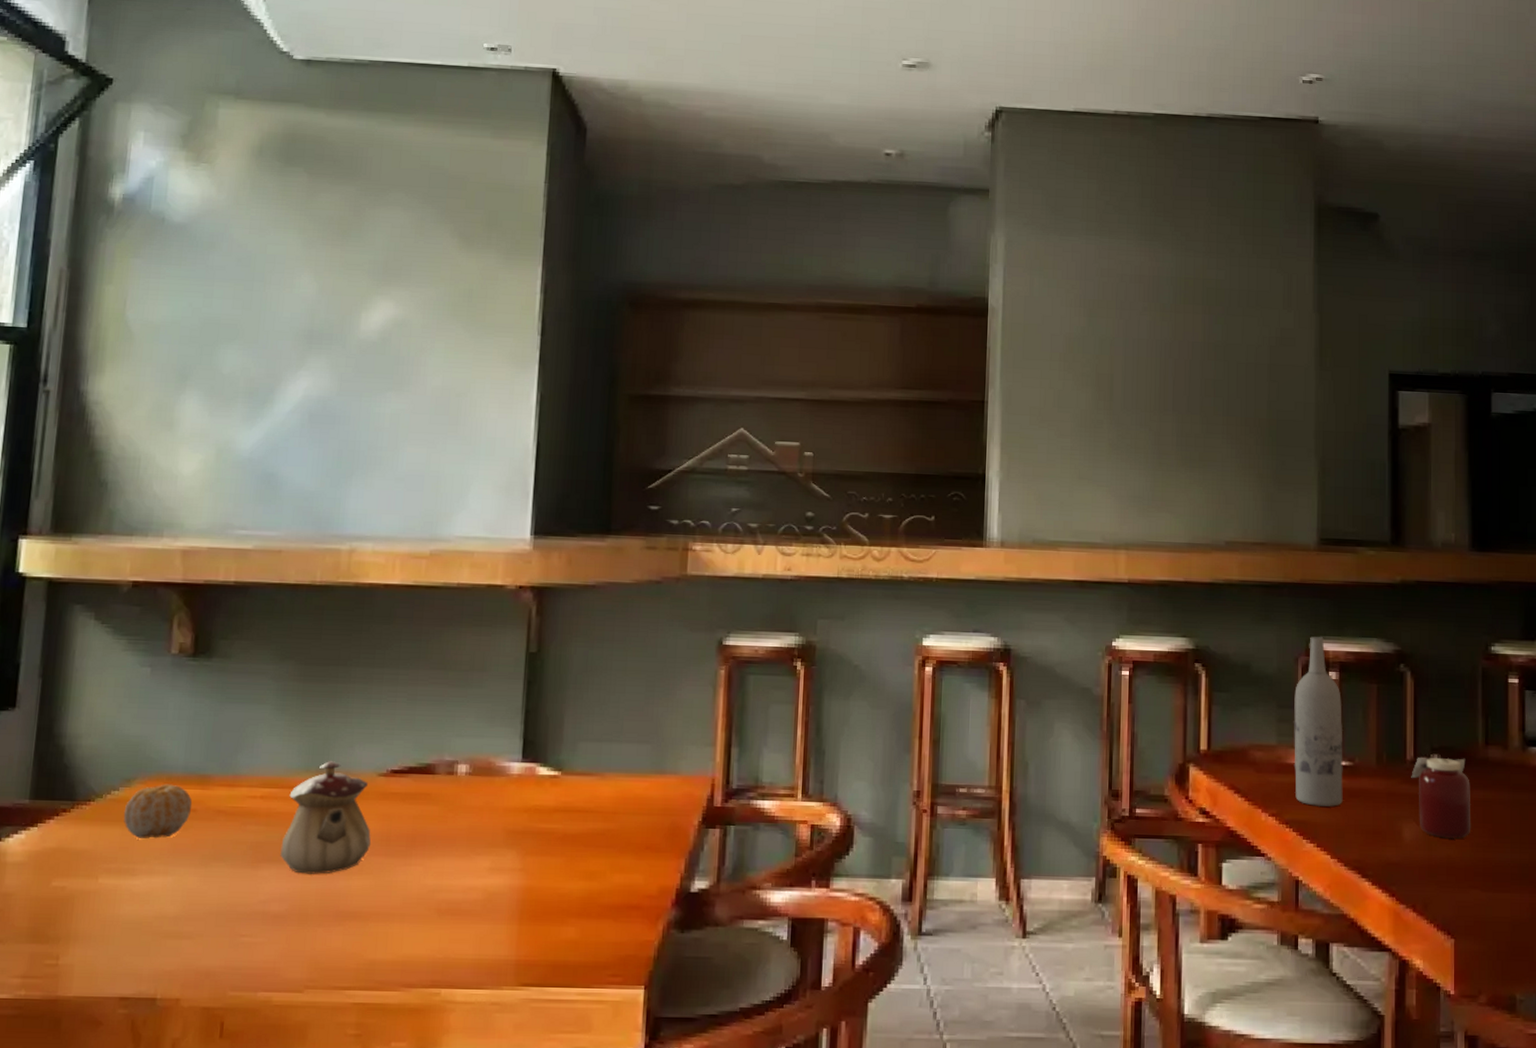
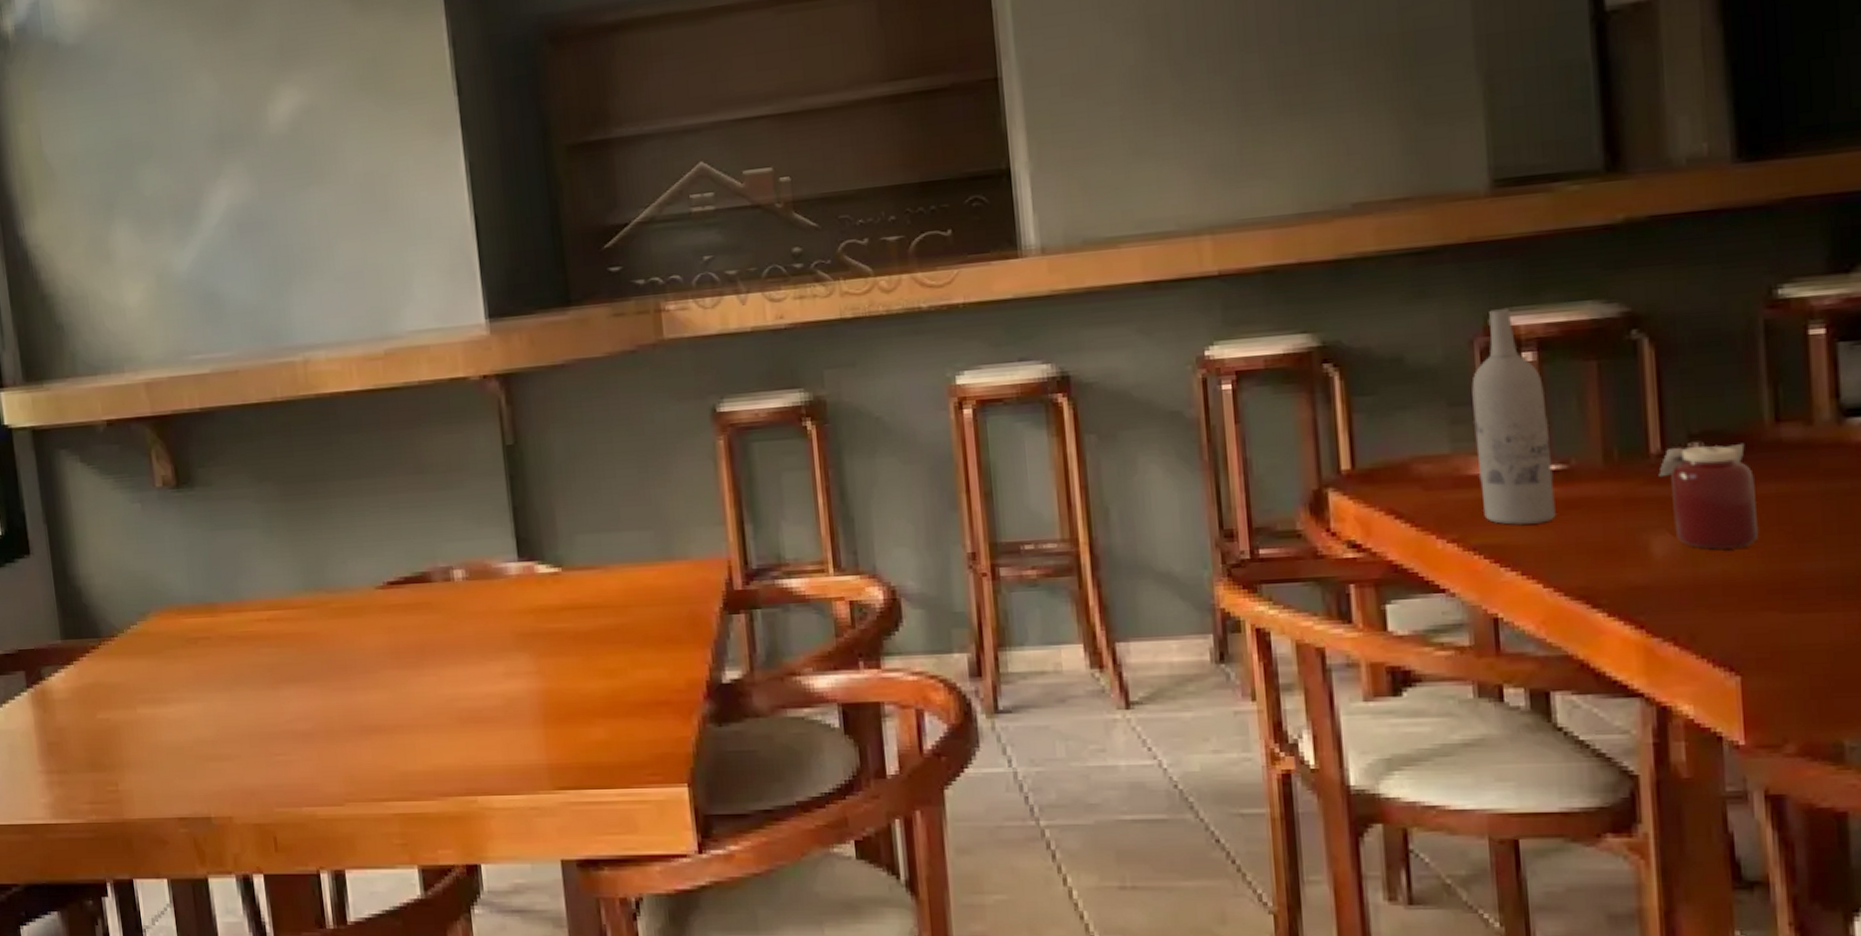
fruit: present [123,784,193,840] -> none [145,614,206,669]
teapot: present [280,760,372,874] -> none [294,577,382,692]

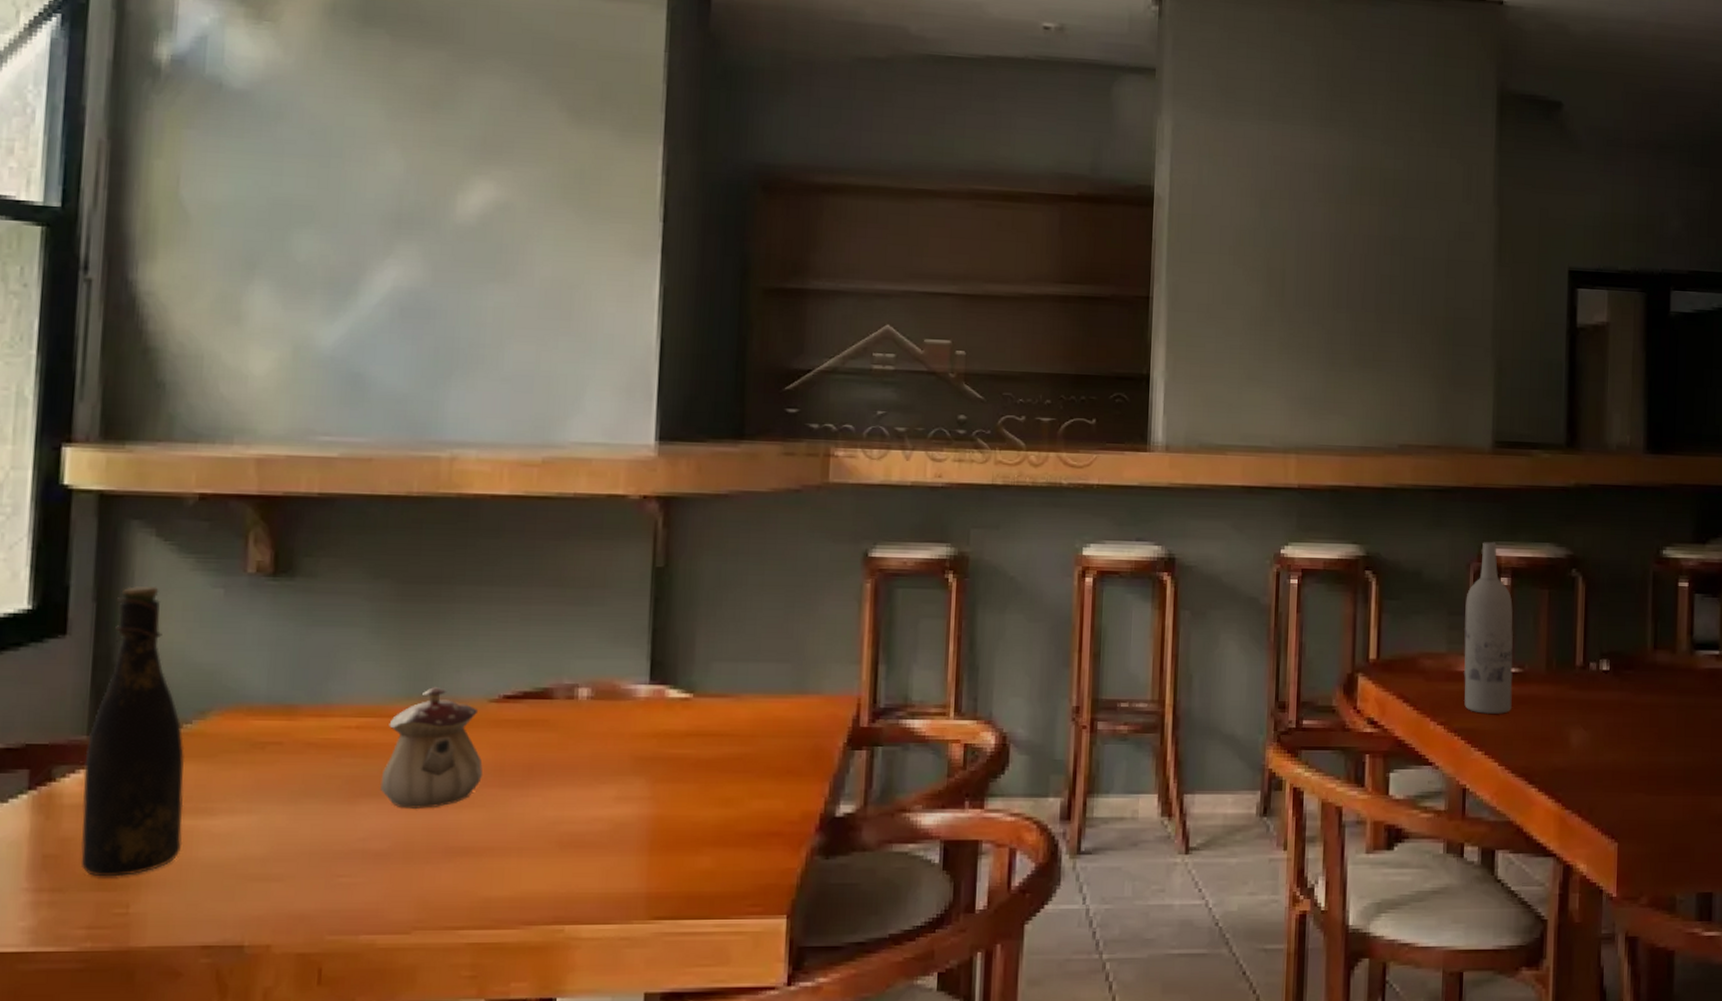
bottle: none [61,506,148,760] -> present [80,586,185,877]
teapot: none [294,577,382,692] -> present [380,686,484,808]
jar: present [1658,443,1759,550] -> none [1580,662,1638,744]

